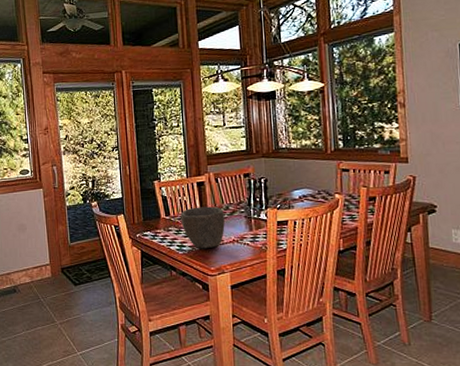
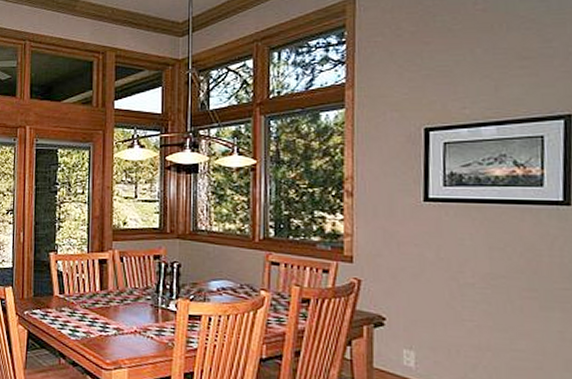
bowl: present [180,206,225,249] -> none [76,287,127,338]

